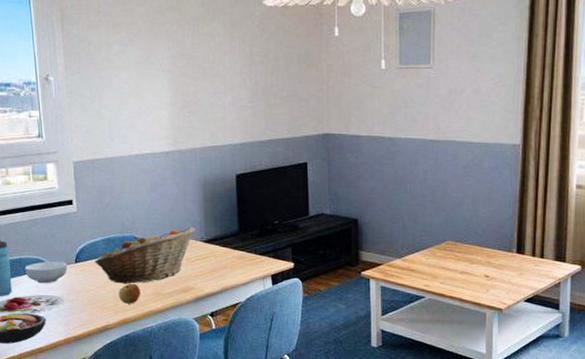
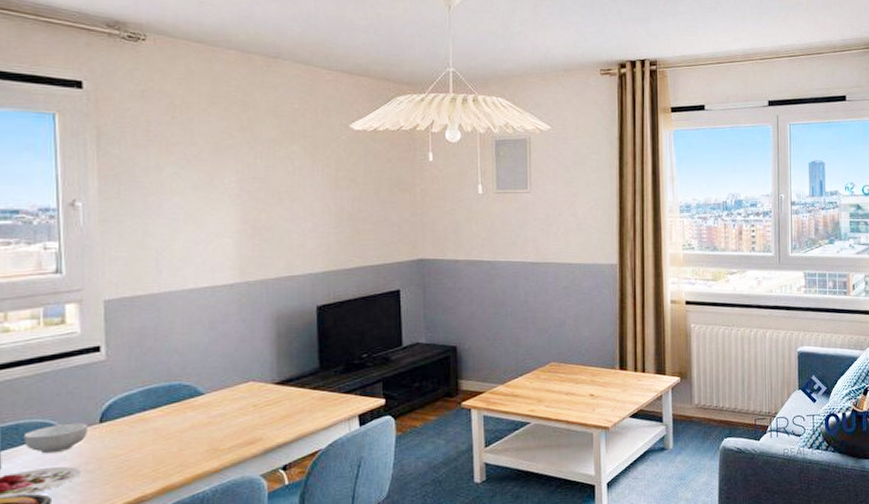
fruit basket: present [95,226,195,284] -> none [128,367,265,443]
apple: present [118,283,140,304] -> none [159,440,190,467]

